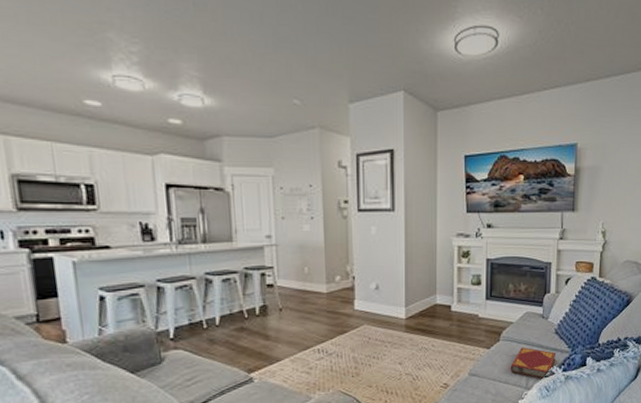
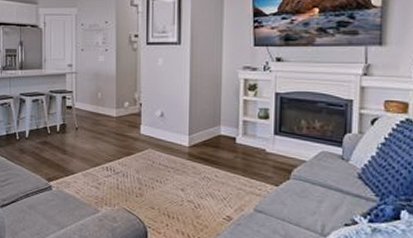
hardback book: present [510,347,557,380] -> none [302,189,360,229]

